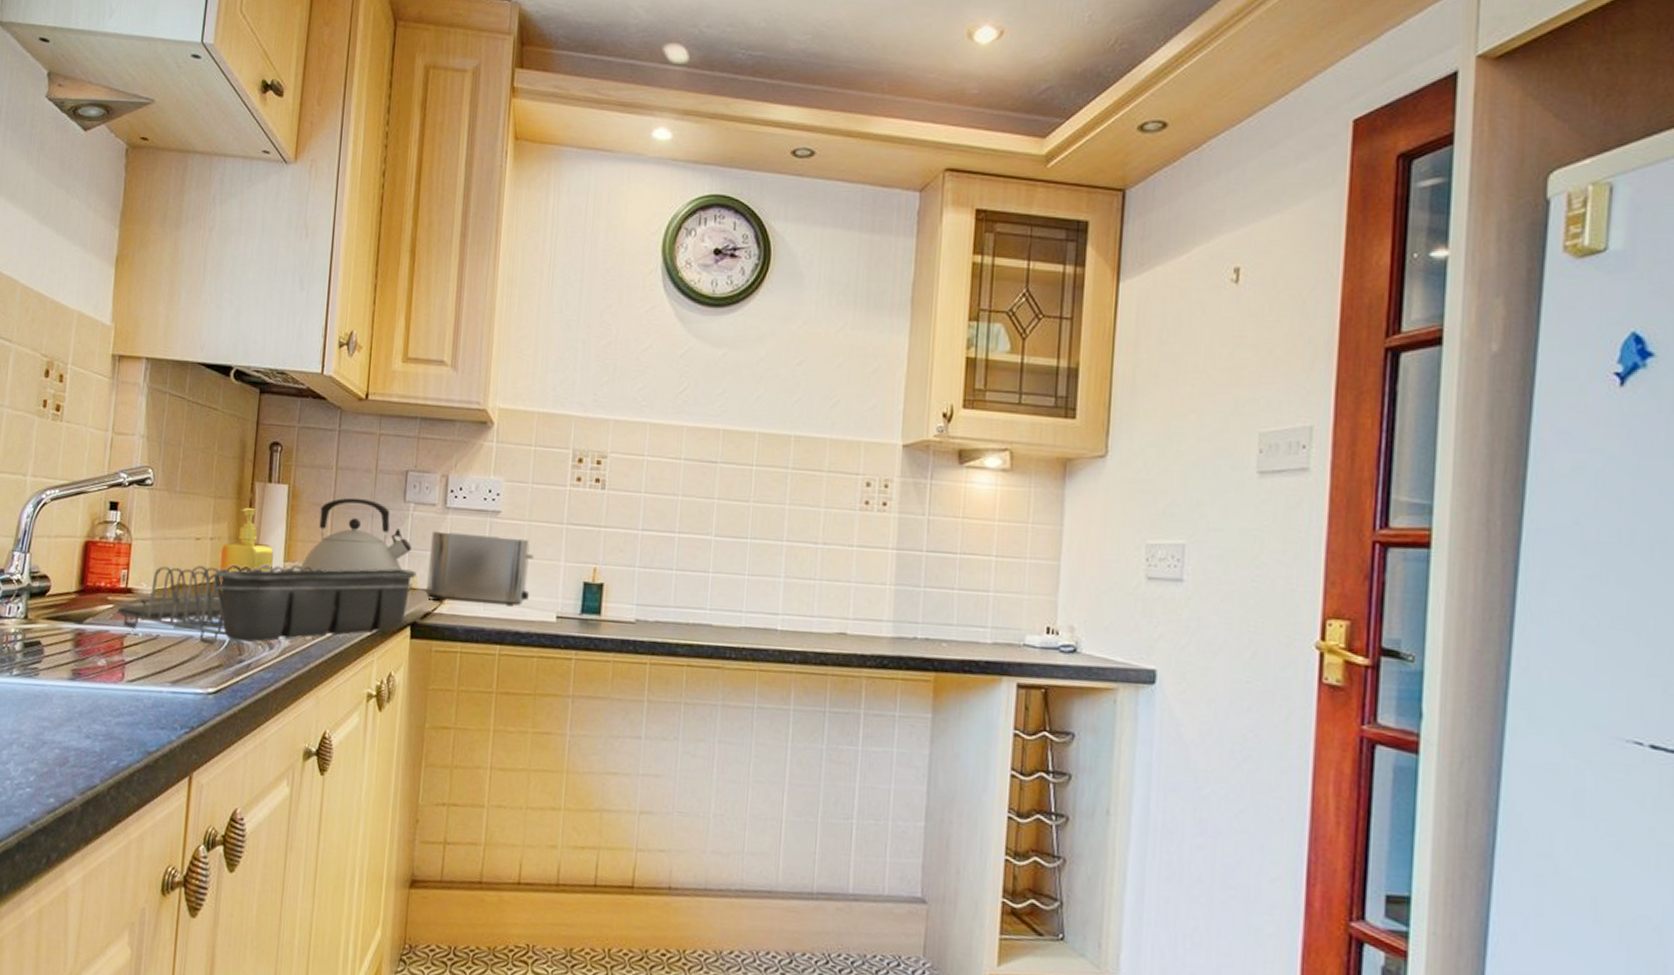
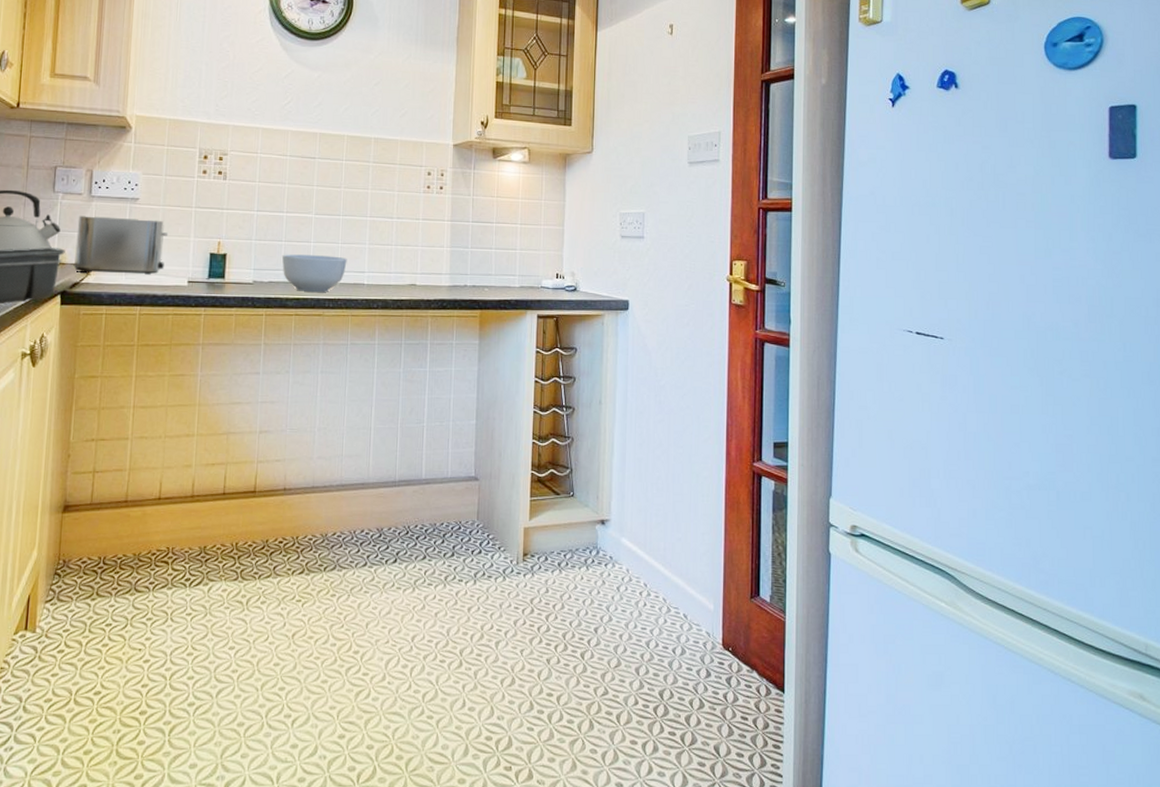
bowl: none [671,586,756,638] -> present [281,254,347,292]

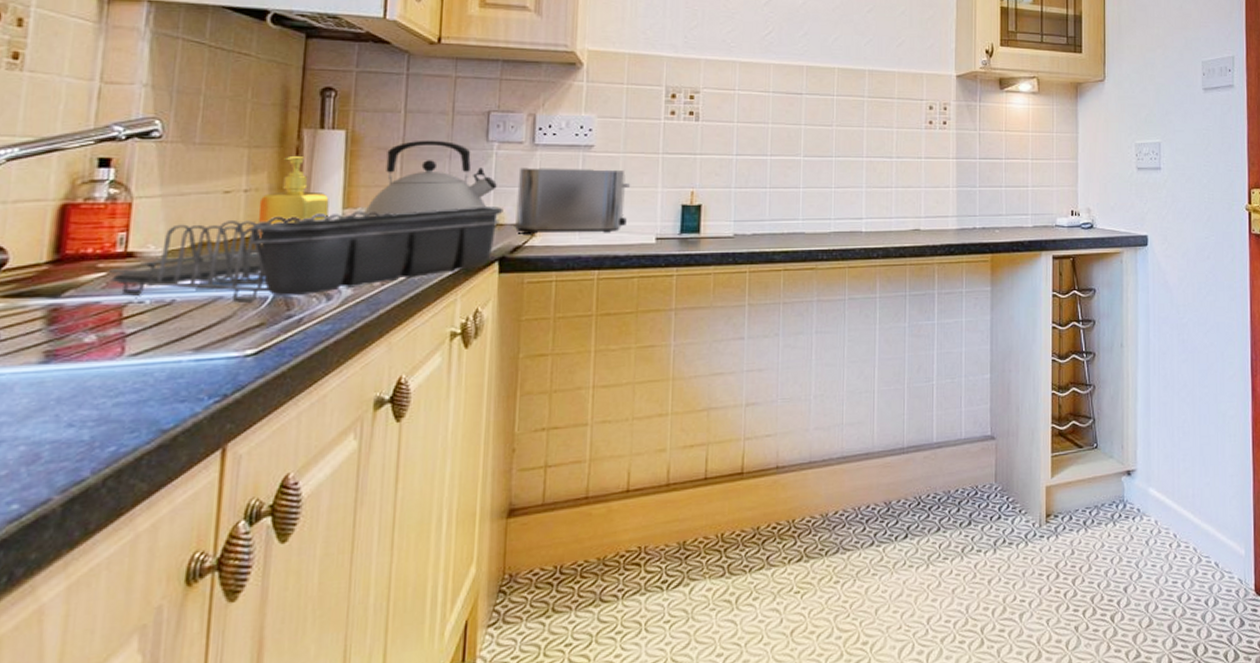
bowl: present [281,254,347,292] -> none [766,202,842,243]

